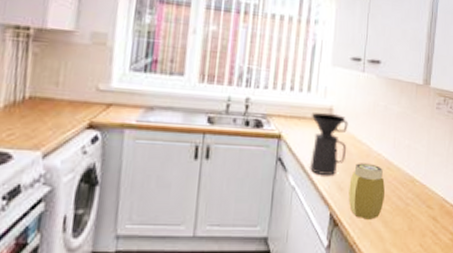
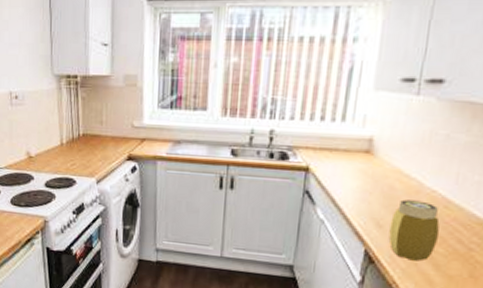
coffee maker: present [310,112,349,175] -> none [342,143,394,211]

